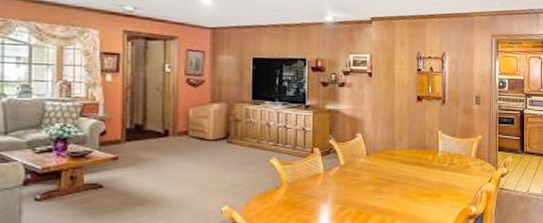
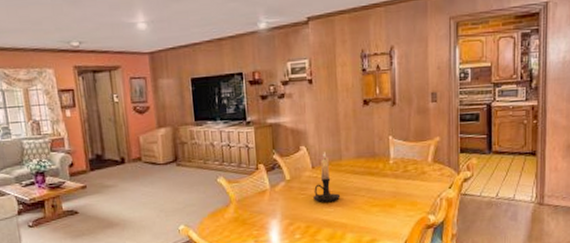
candle holder: none [366,140,392,189] -> present [313,151,341,202]

